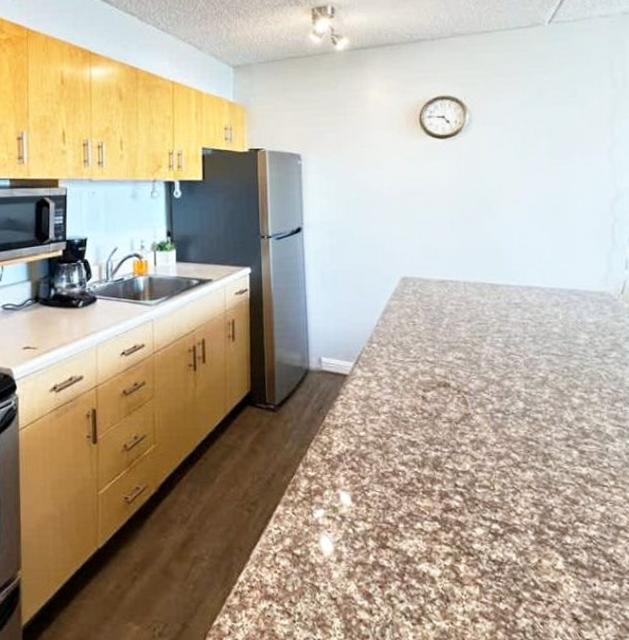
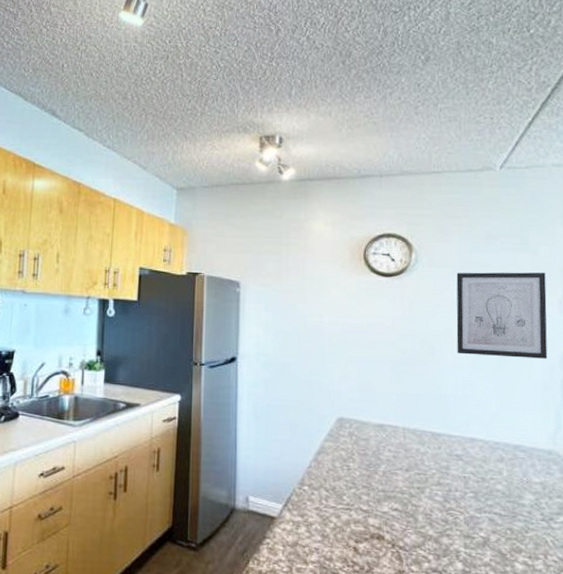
wall art: none [509,122,598,208] -> present [456,272,548,359]

